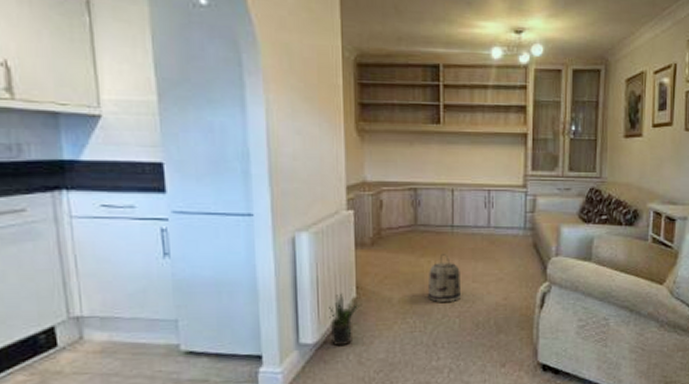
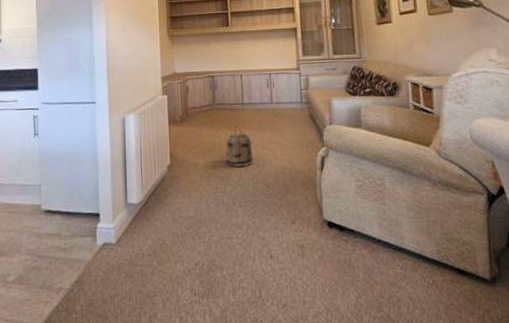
potted plant: present [329,293,361,345] -> none [150,161,174,205]

